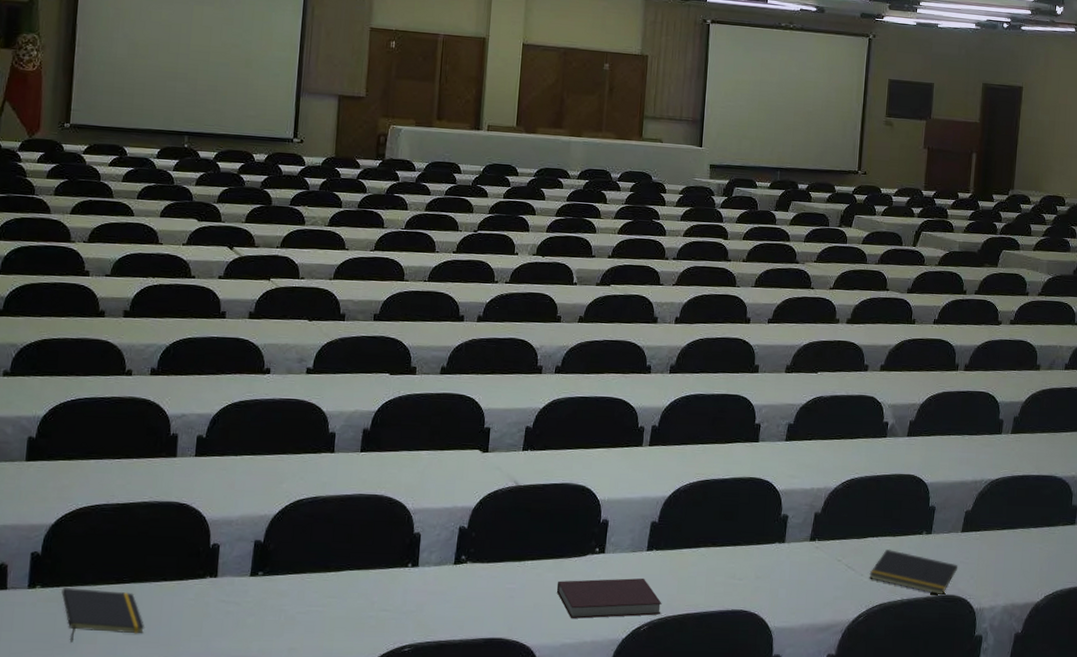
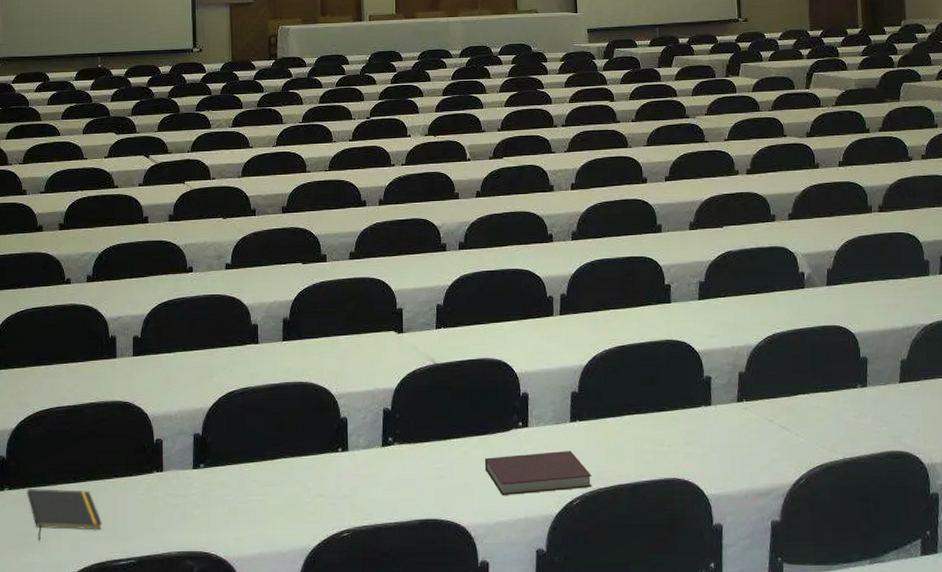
notepad: present [869,548,959,596] -> none [805,405,901,452]

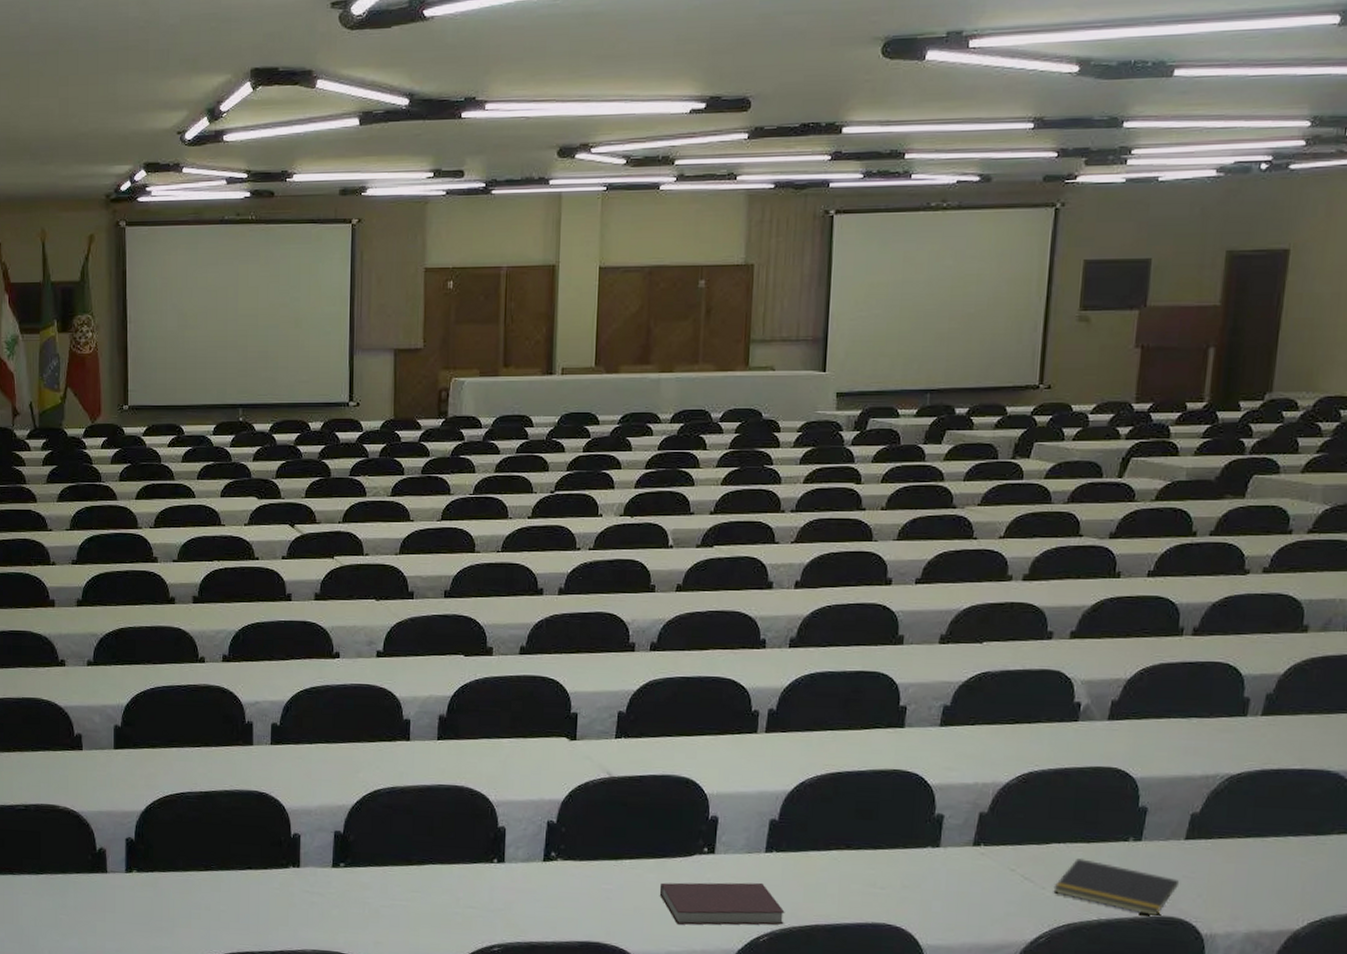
notepad: present [27,489,103,541] -> none [156,873,235,926]
notepad: none [805,405,901,452] -> present [1053,857,1180,917]

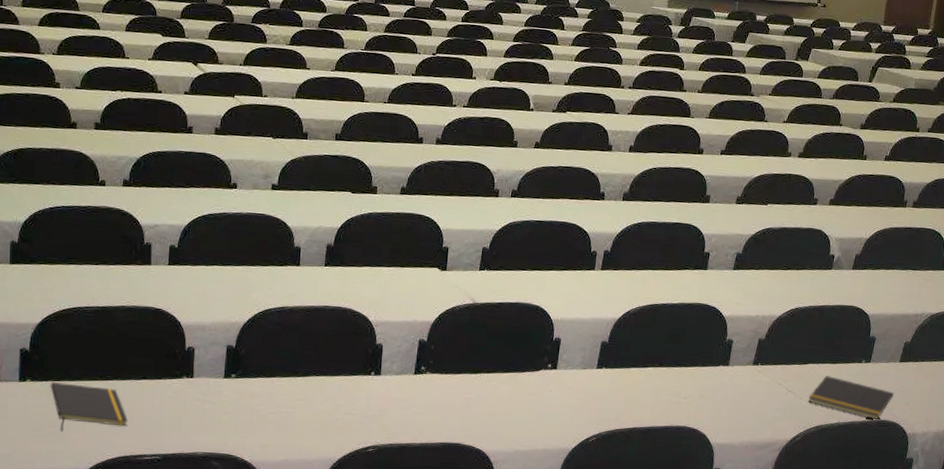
notepad: none [156,873,235,926] -> present [50,382,129,432]
notebook: present [659,882,785,925] -> none [510,393,610,429]

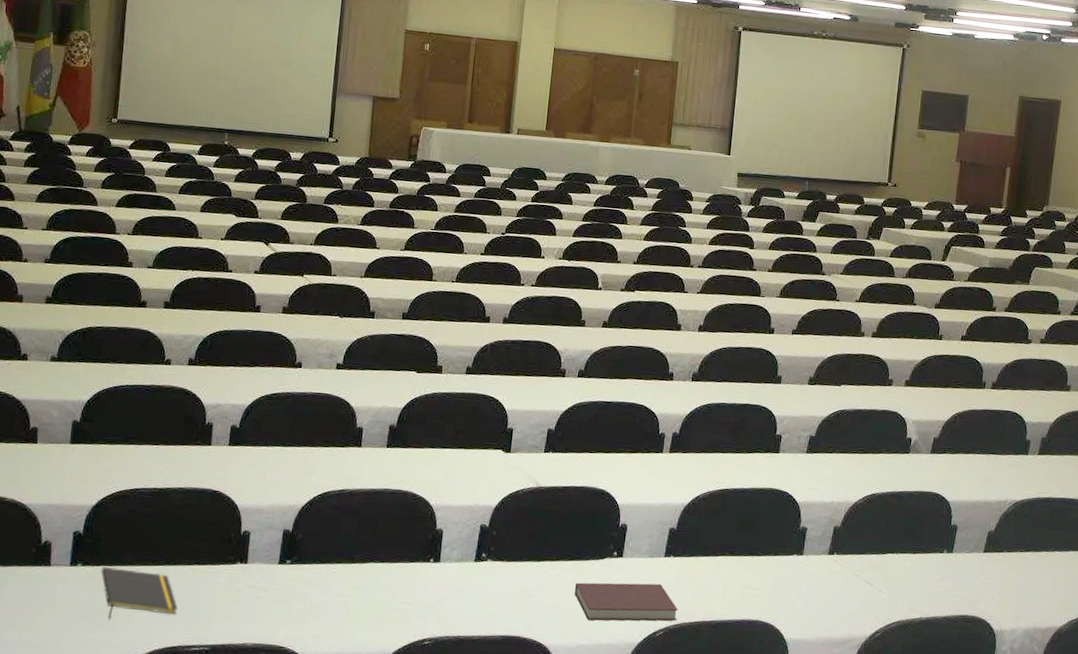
notebook: none [510,393,610,429] -> present [574,582,678,621]
notepad: present [808,375,895,420] -> none [887,566,979,616]

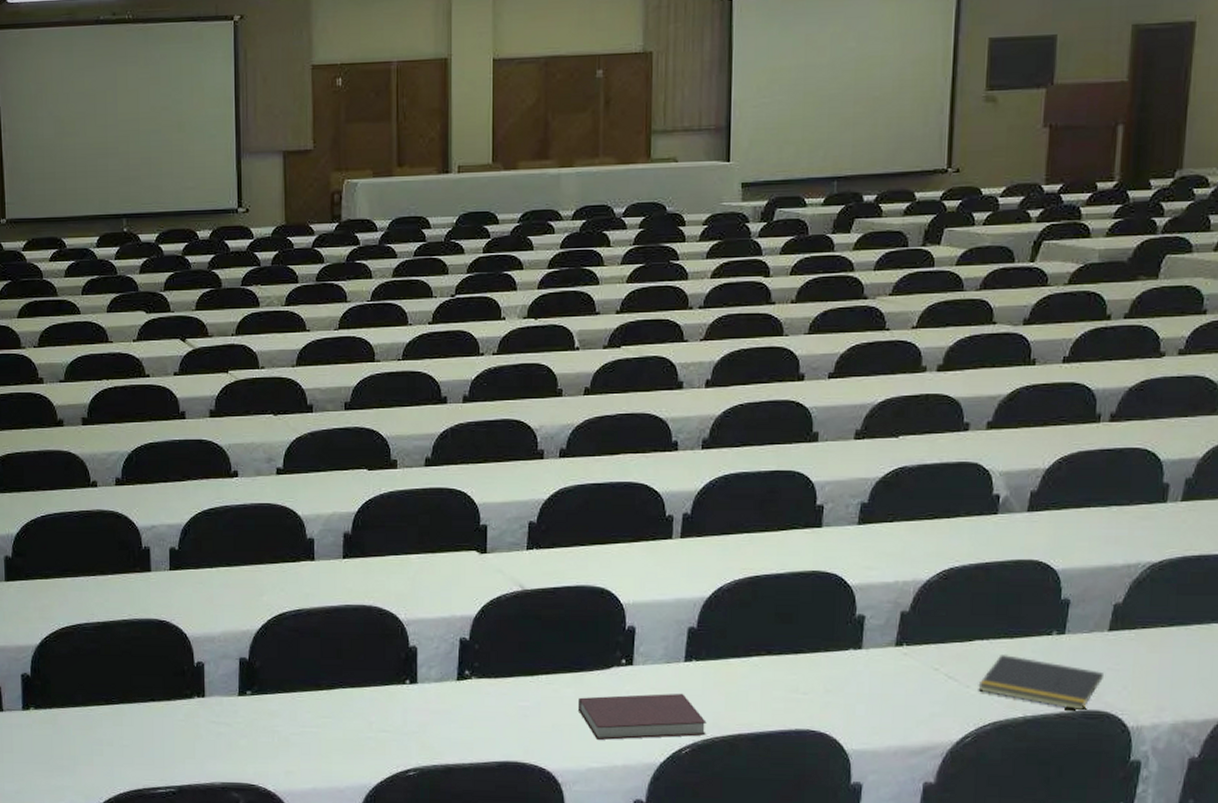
notepad: present [101,567,179,620] -> none [54,709,139,764]
notepad: none [887,566,979,616] -> present [978,653,1105,711]

